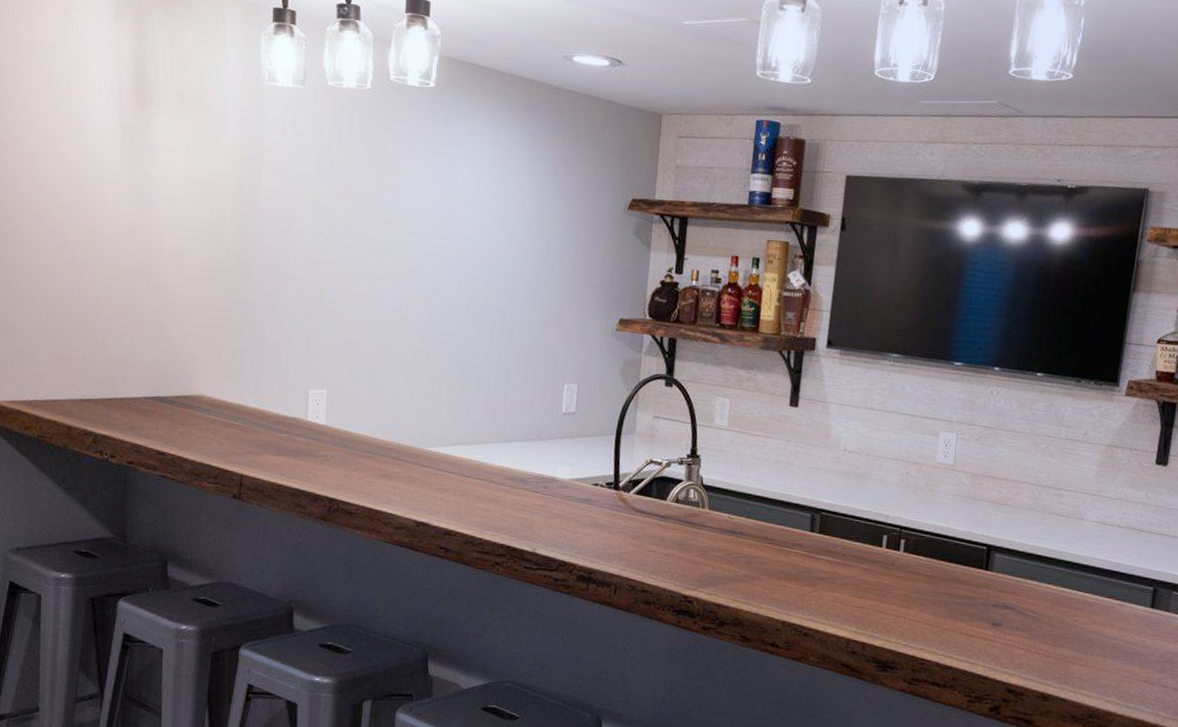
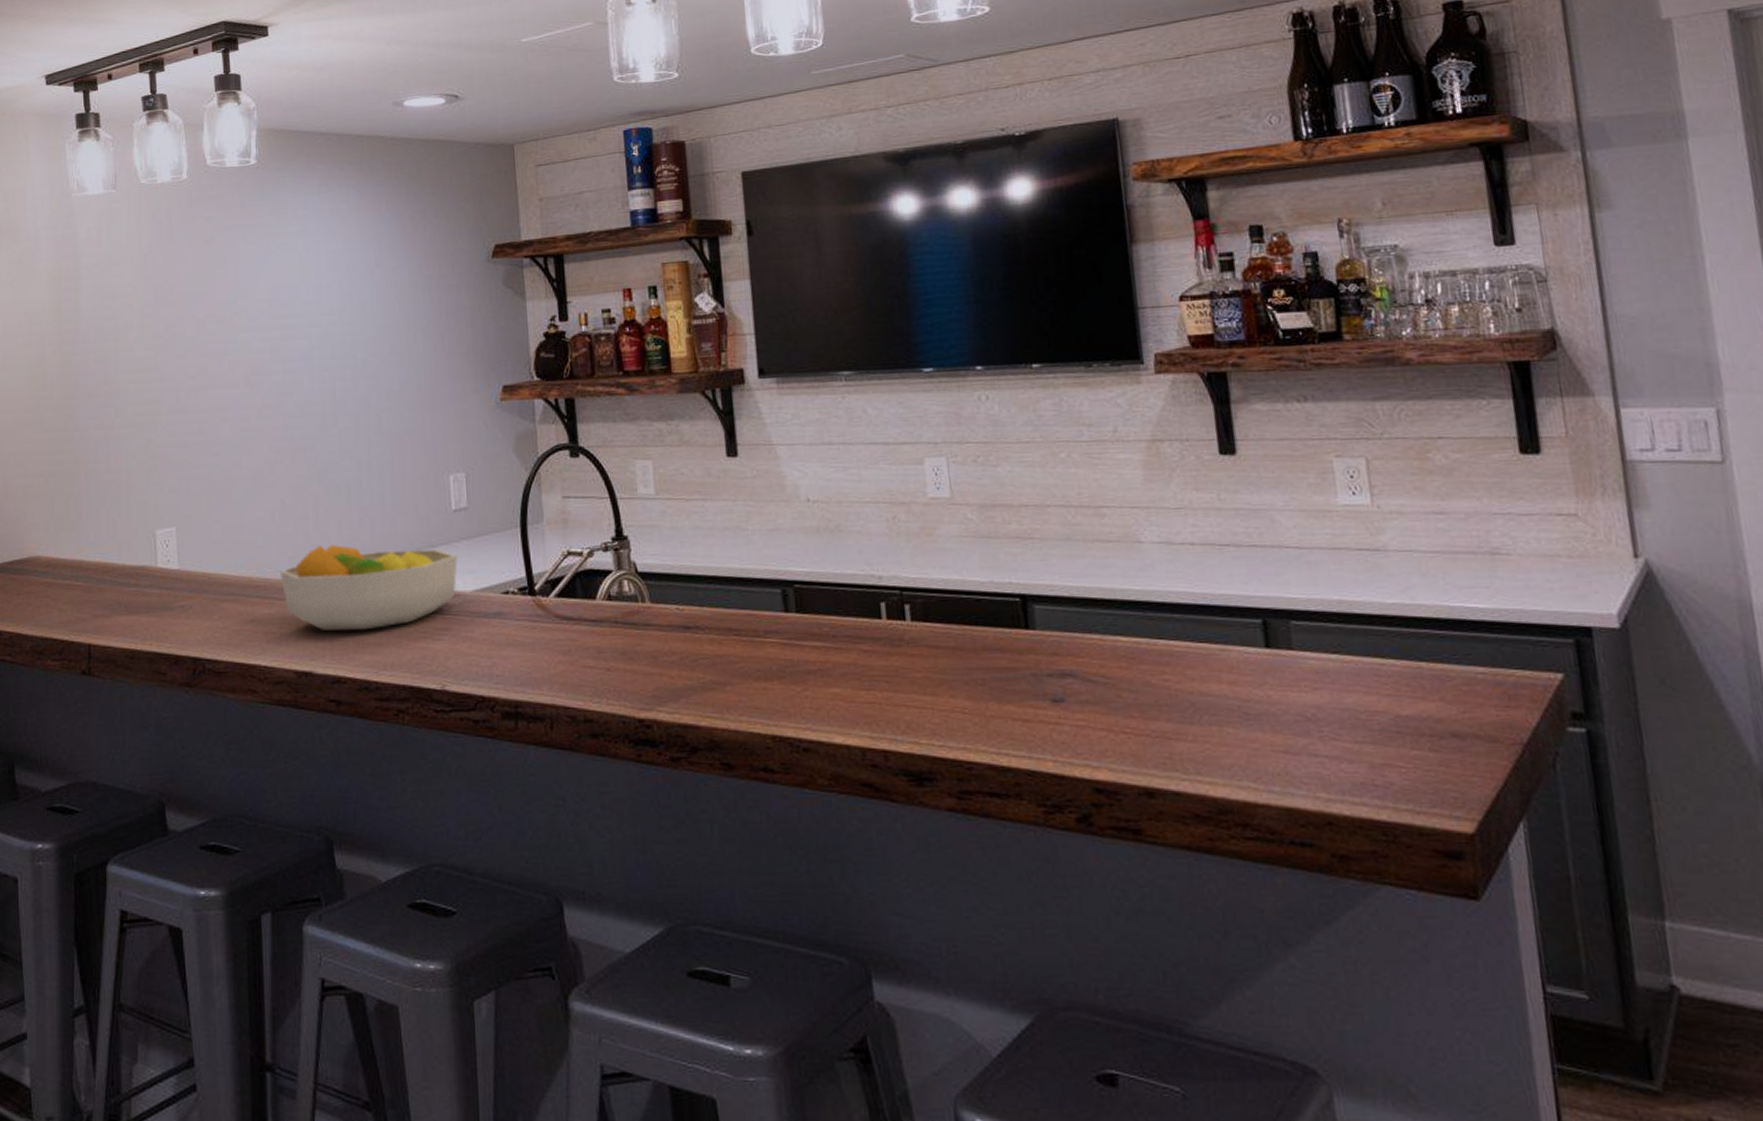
fruit bowl: none [412,424,561,497] -> present [280,544,457,631]

